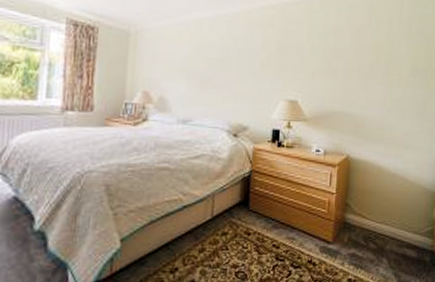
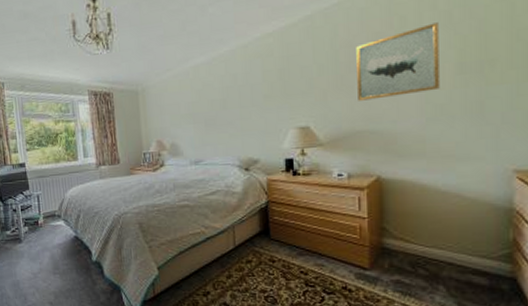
wall art: none [339,30,402,87] -> present [356,22,440,101]

